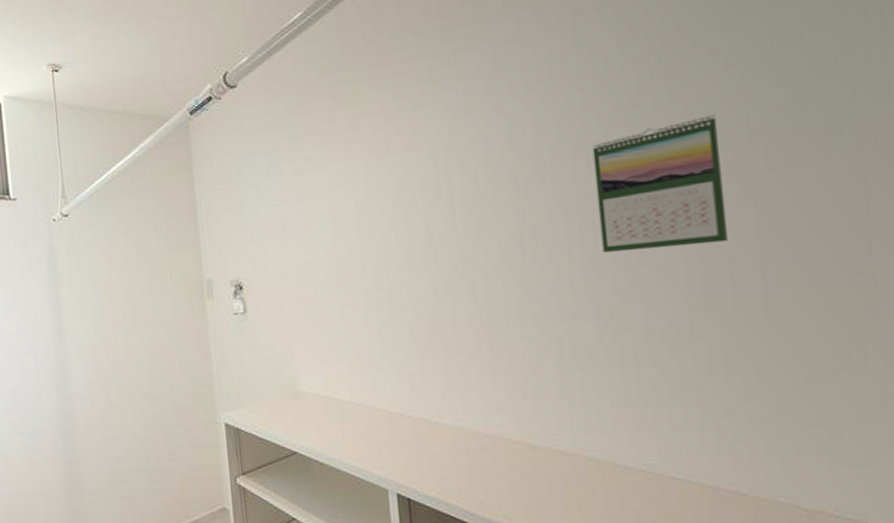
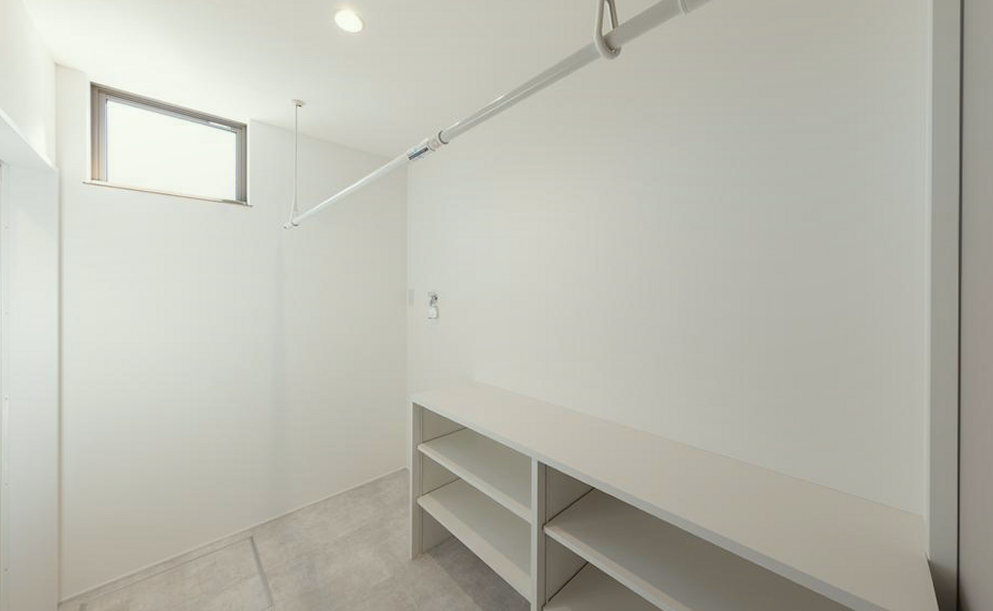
calendar: present [592,115,729,254] -> none [691,215,768,300]

